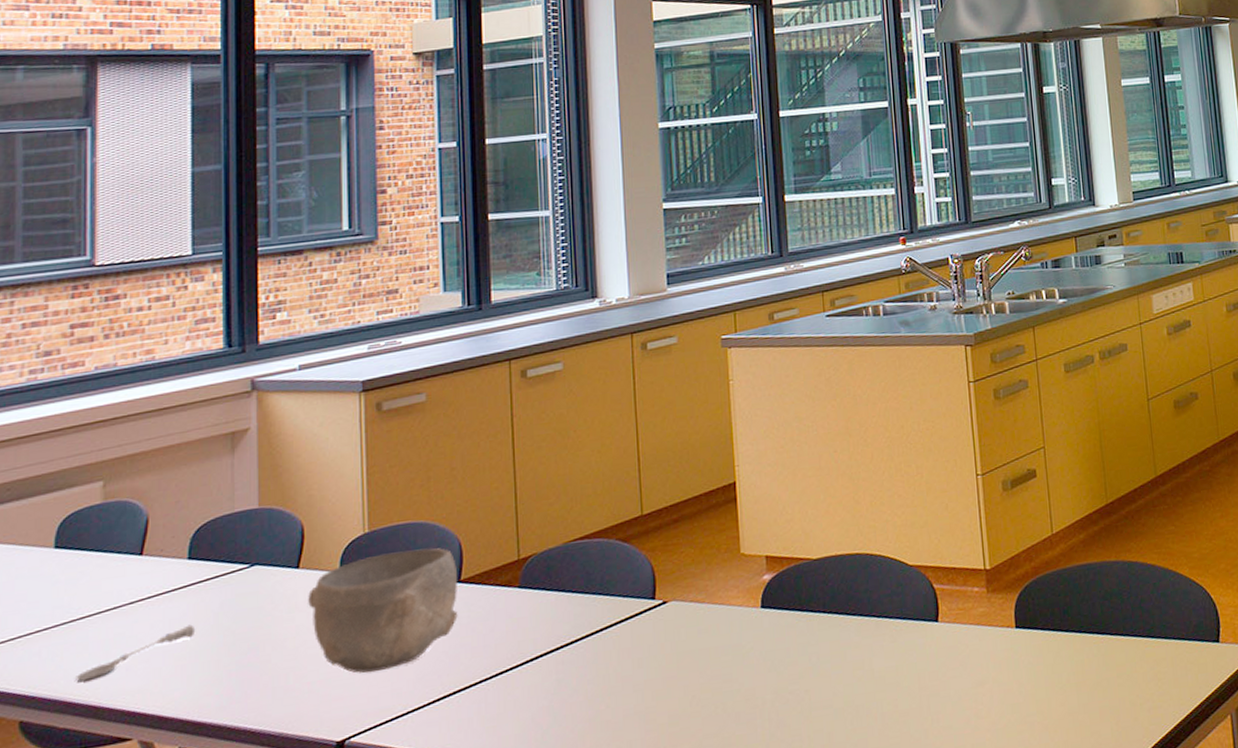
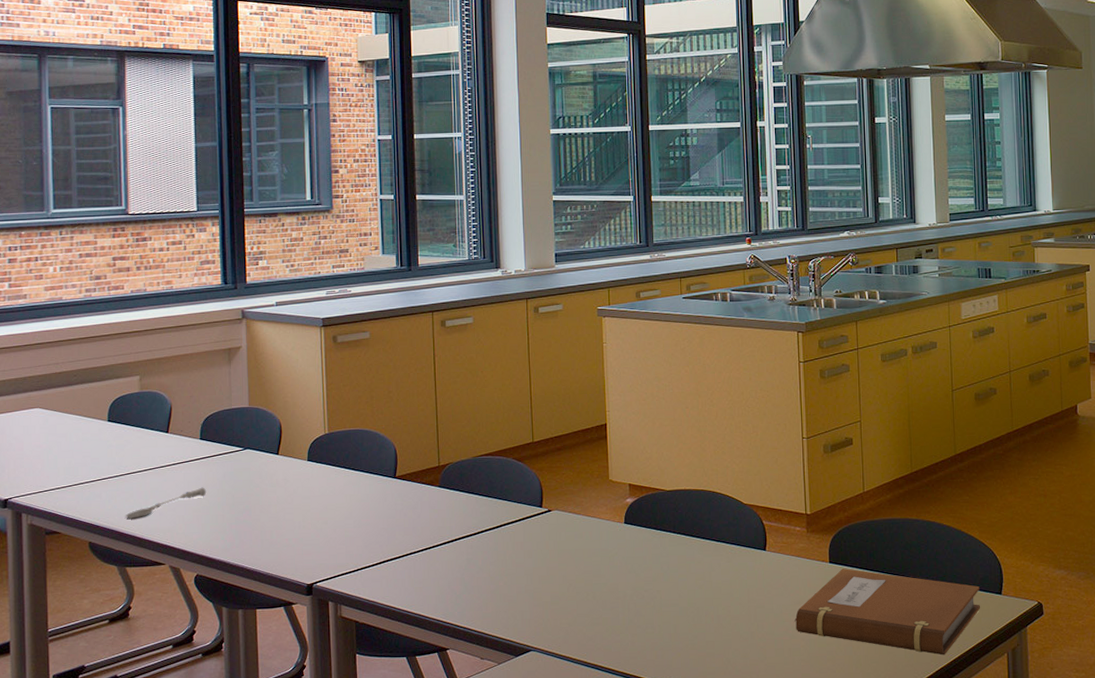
bowl: present [308,548,458,673] -> none [285,450,394,537]
notebook: none [977,632,1196,728] -> present [794,569,980,655]

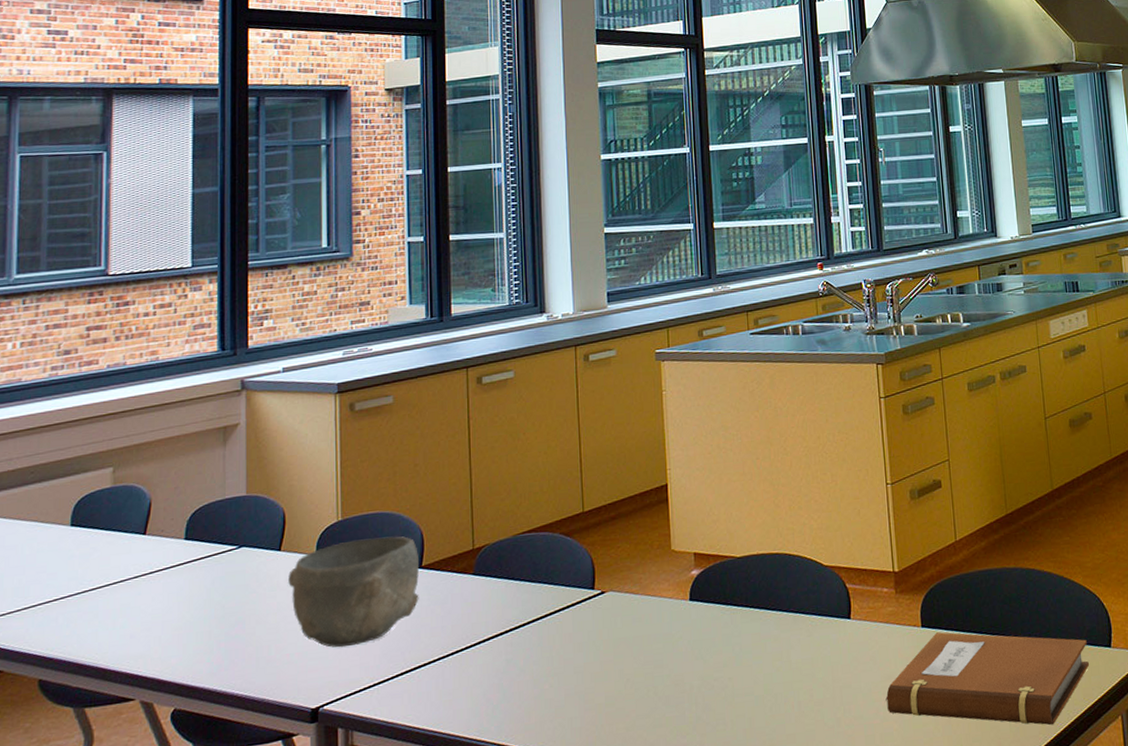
soupspoon: present [126,487,207,519] -> none [87,598,191,646]
bowl: none [285,450,394,537] -> present [288,536,419,648]

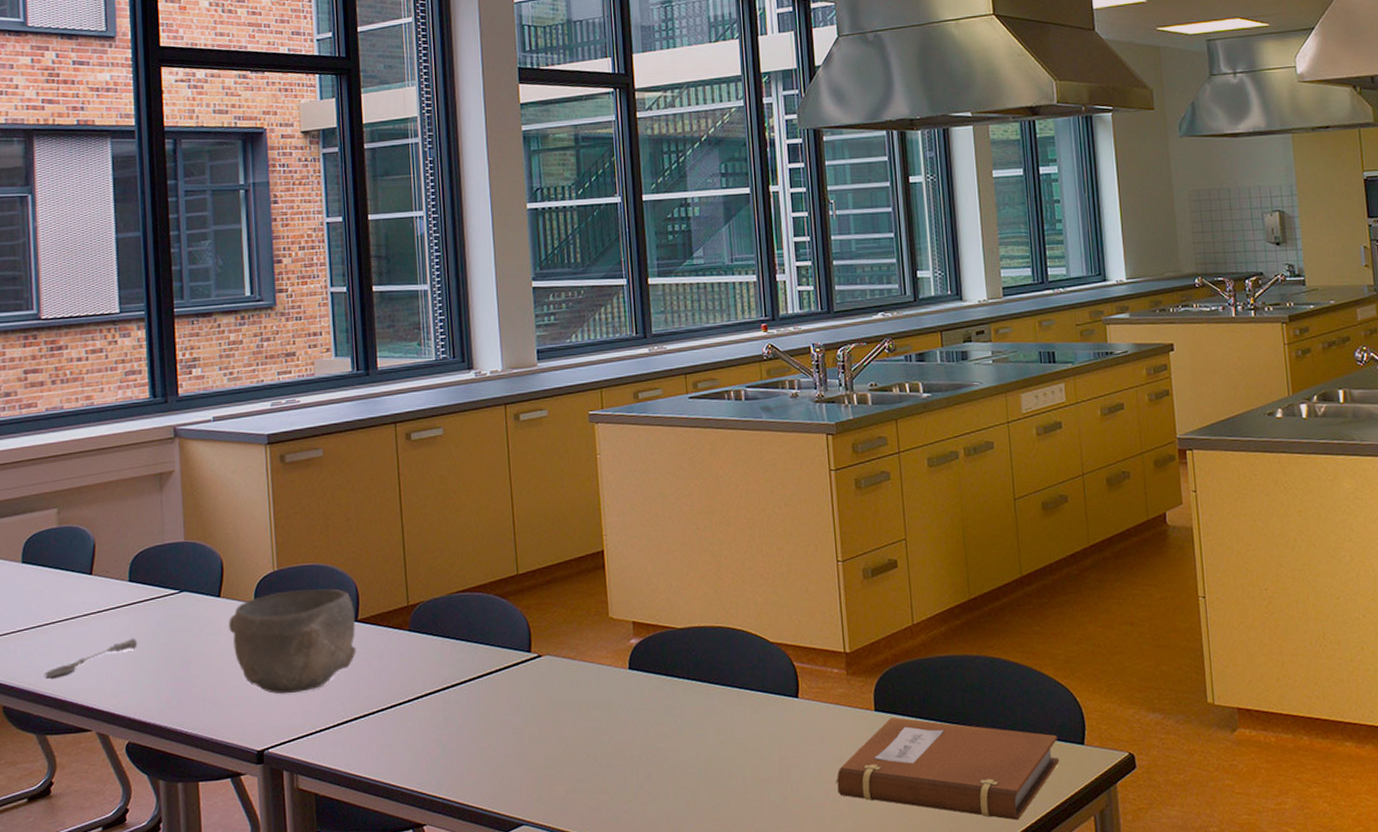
soupspoon: none [87,598,191,646] -> present [44,638,138,678]

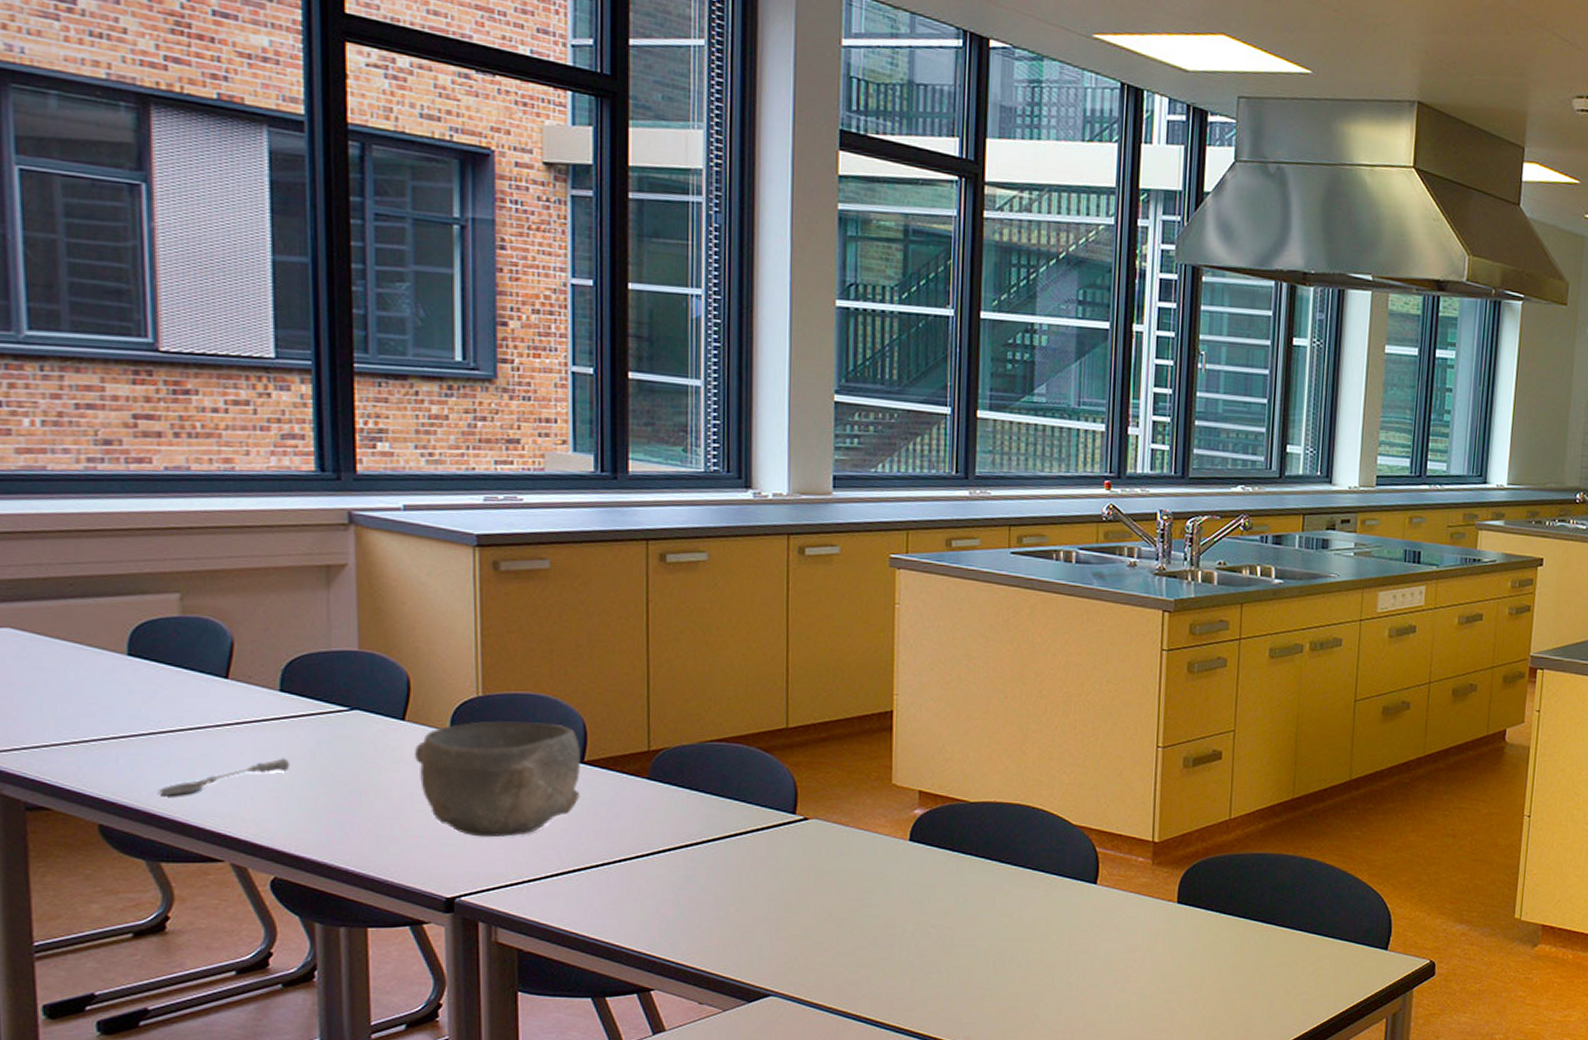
notebook: present [836,717,1059,821] -> none [1126,911,1362,1019]

